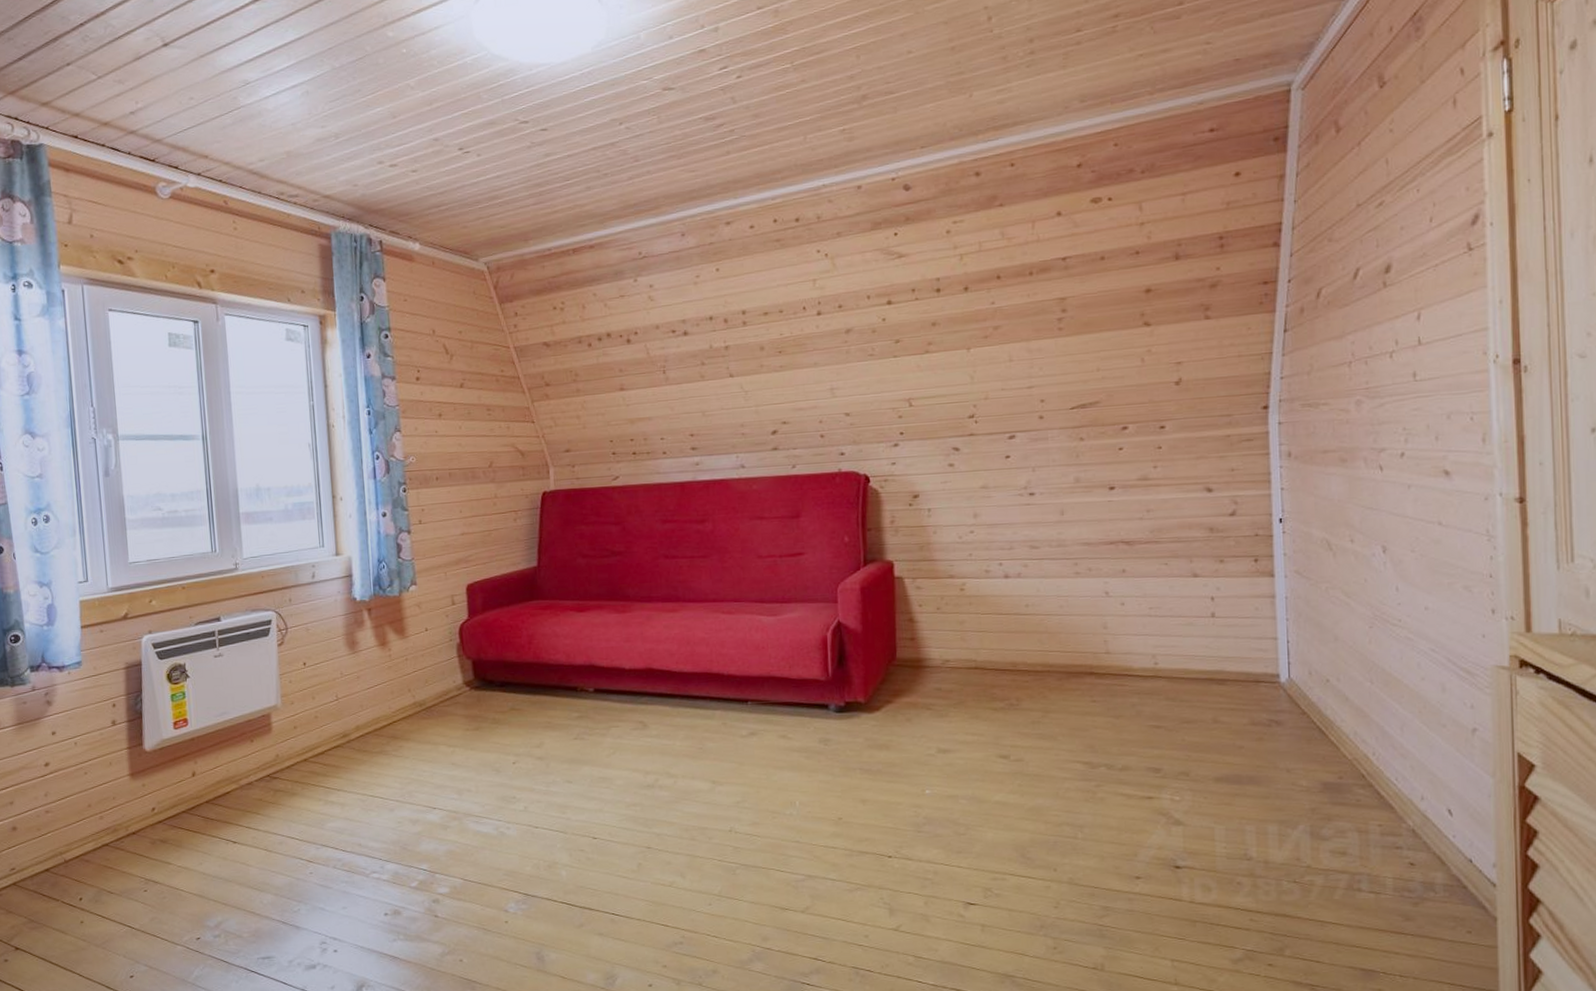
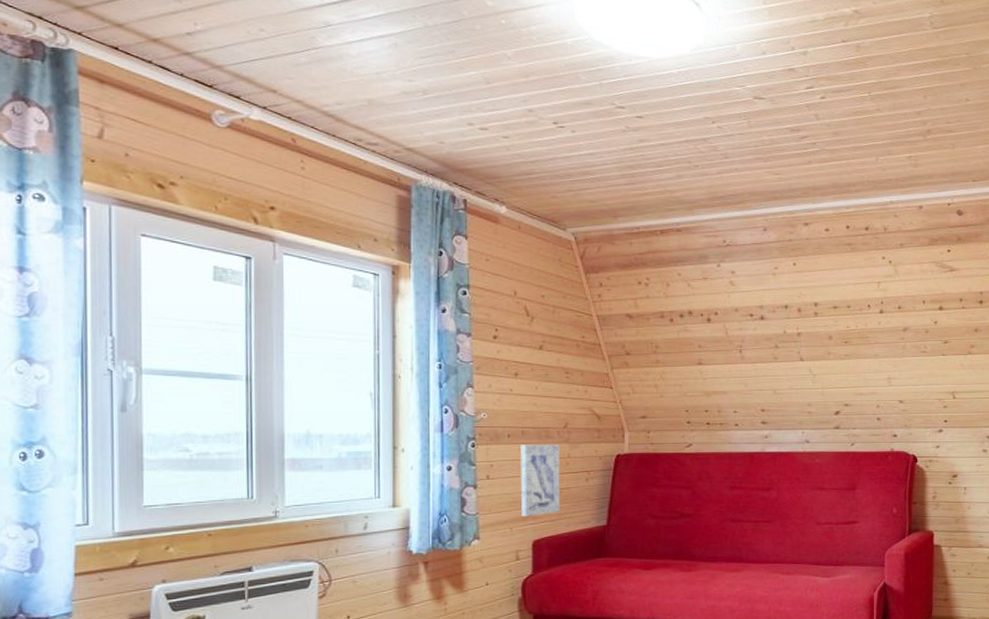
wall art: none [449,484,491,560] -> present [520,444,561,516]

